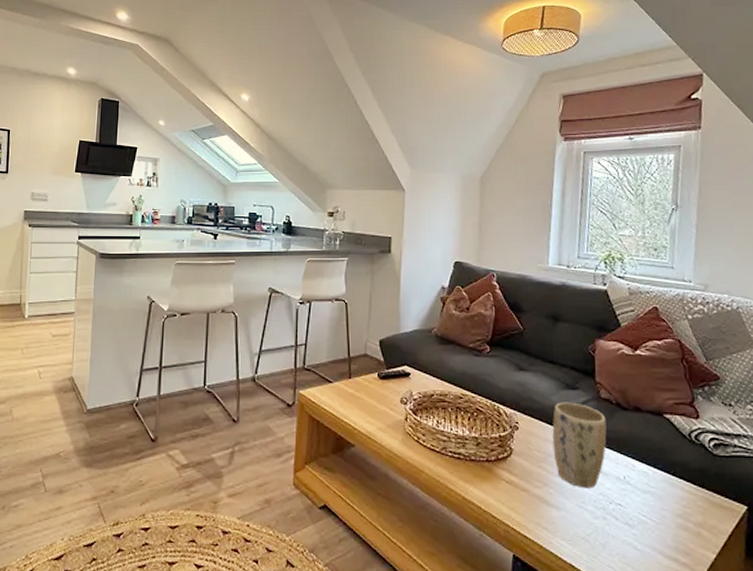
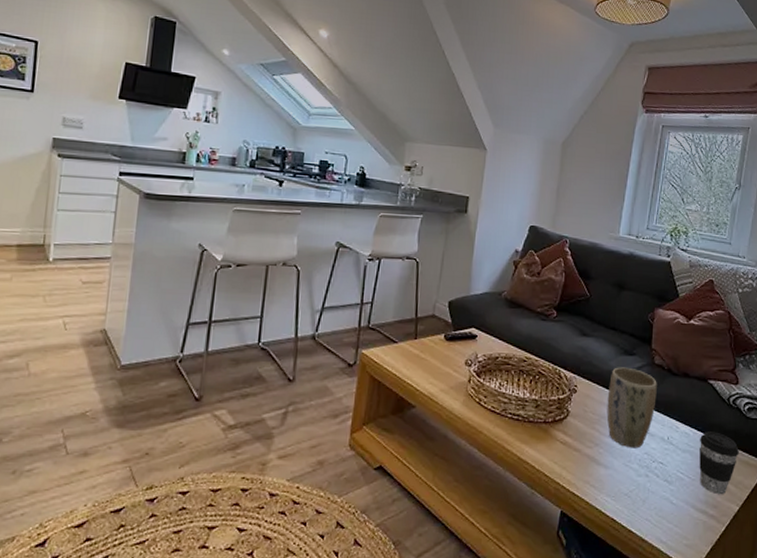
coffee cup: none [661,470,709,541] -> present [699,431,739,495]

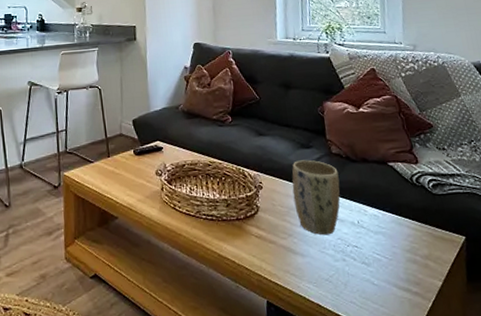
coffee cup: present [699,431,739,495] -> none [390,211,432,272]

